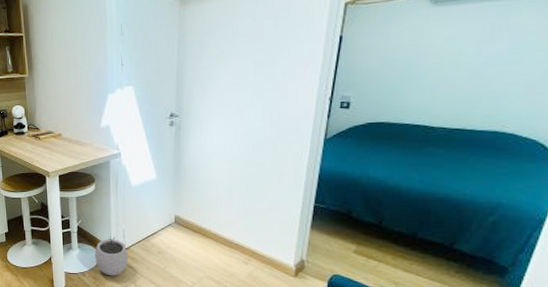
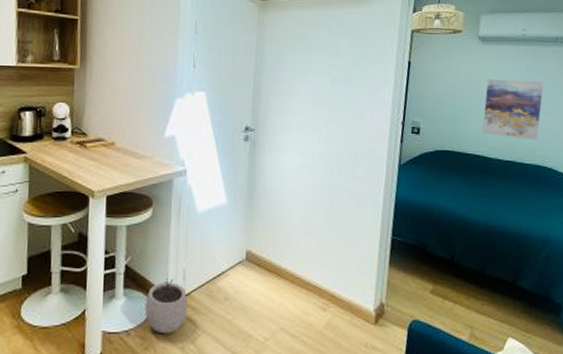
wall art: none [426,39,514,105] -> present [482,79,544,140]

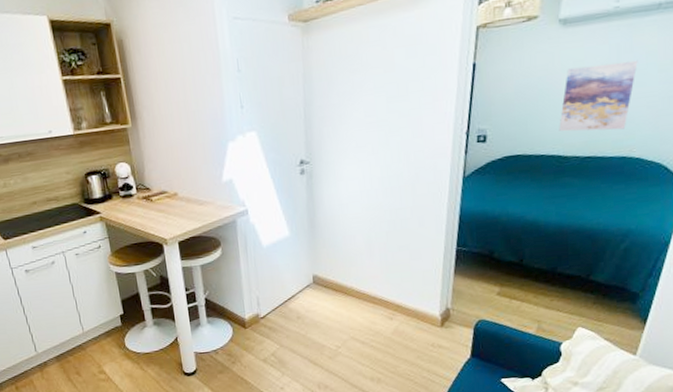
plant pot: present [145,279,189,334] -> none [227,305,266,351]

